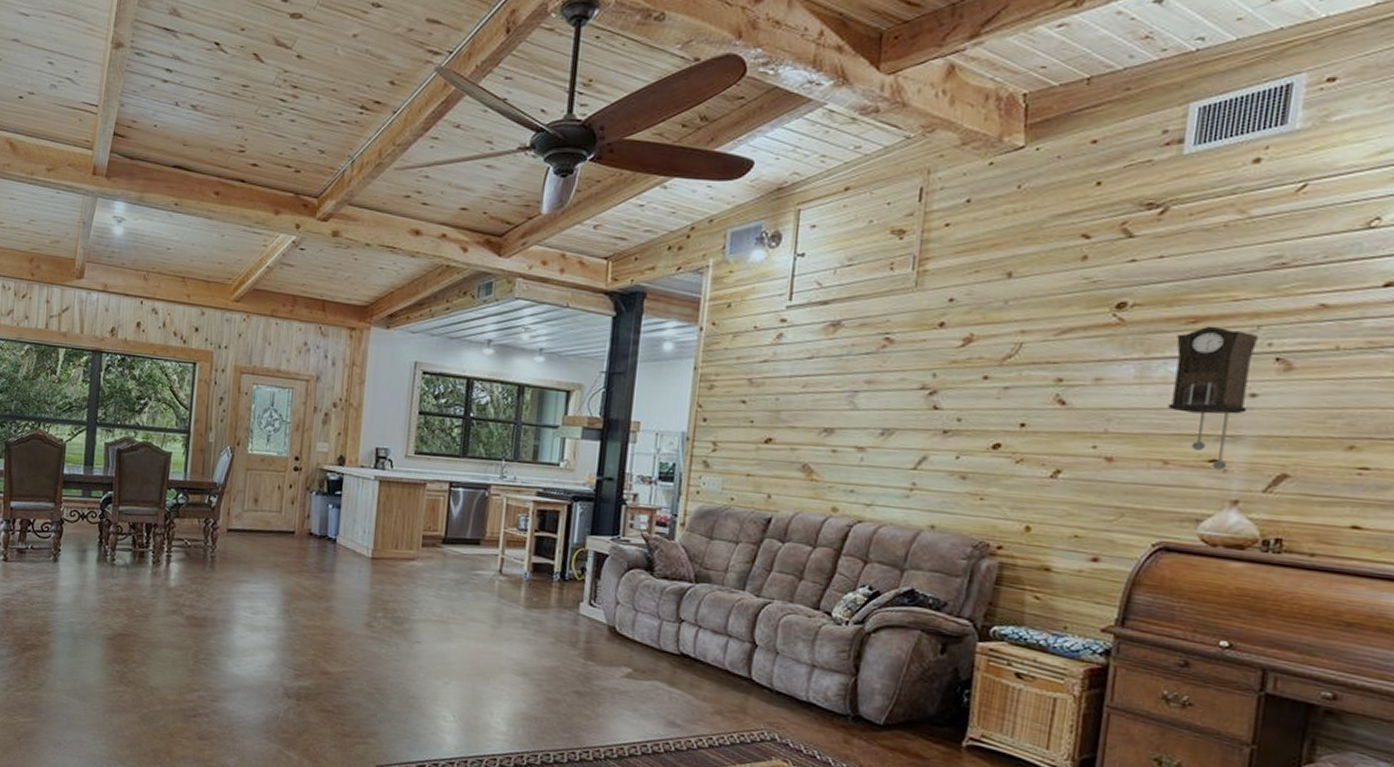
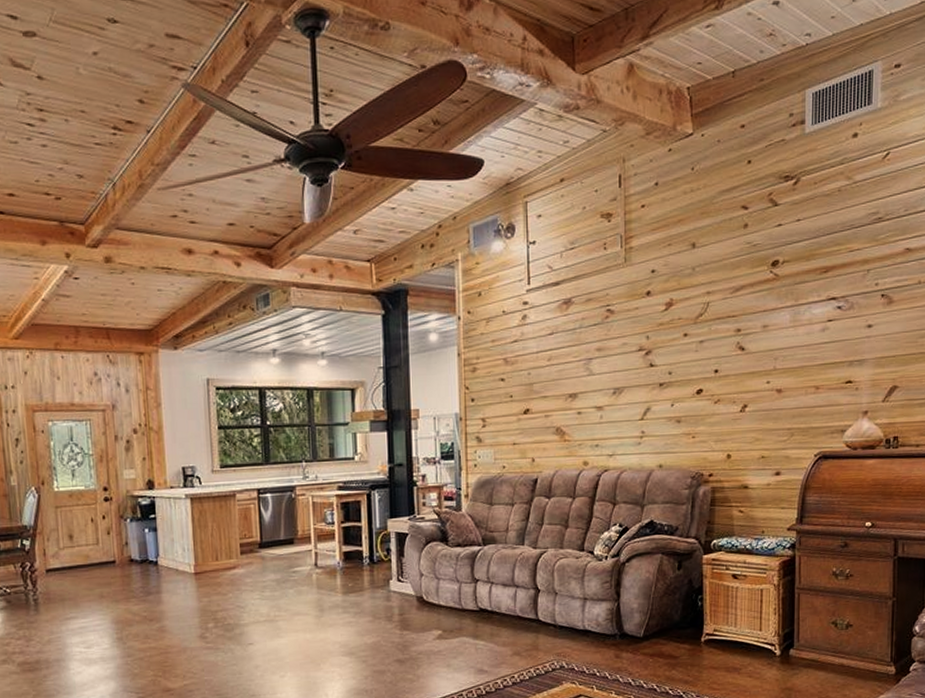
pendulum clock: present [1167,325,1260,470] -> none [814,273,869,389]

